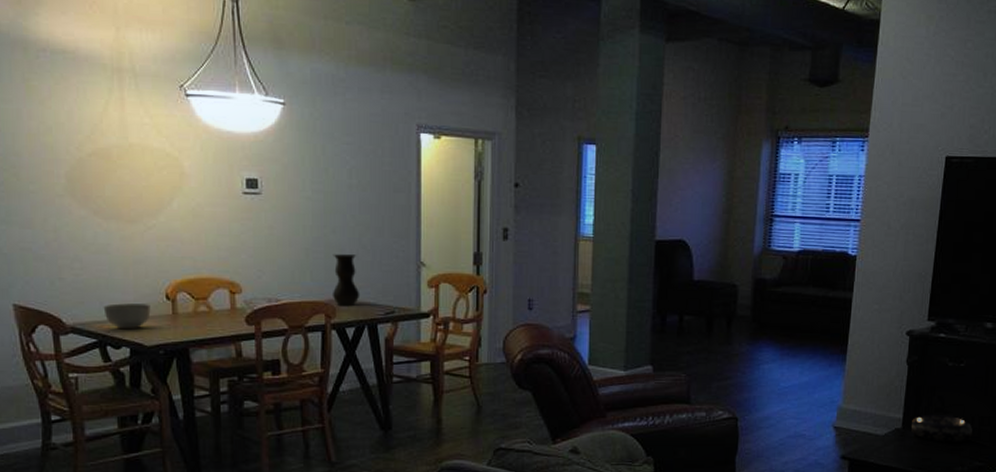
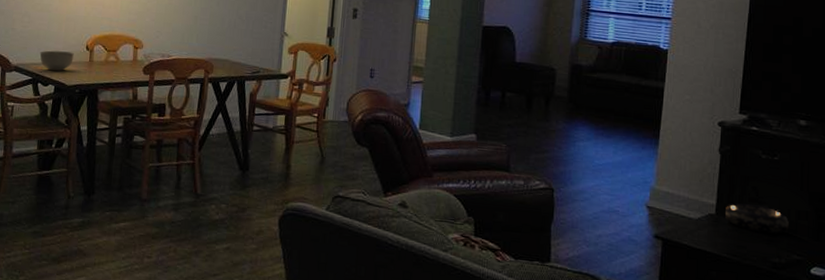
vase: present [332,254,360,307] -> none [211,22,234,65]

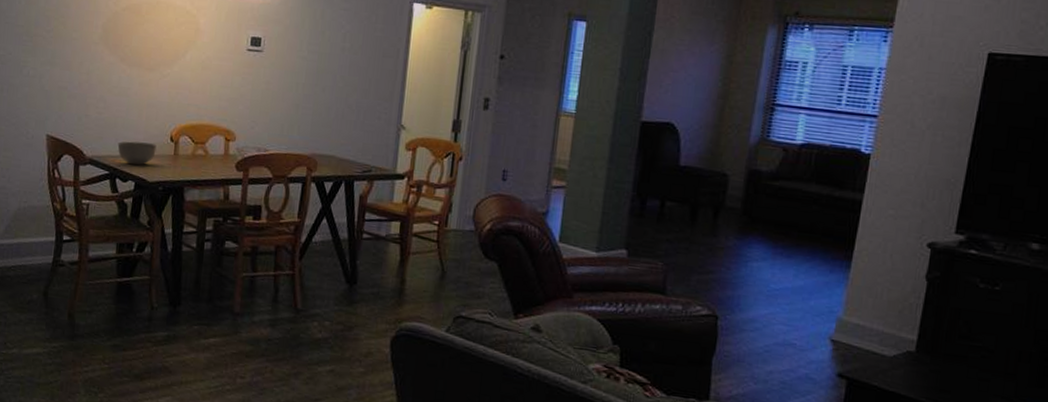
decorative bowl: present [724,203,789,234] -> none [926,339,1007,378]

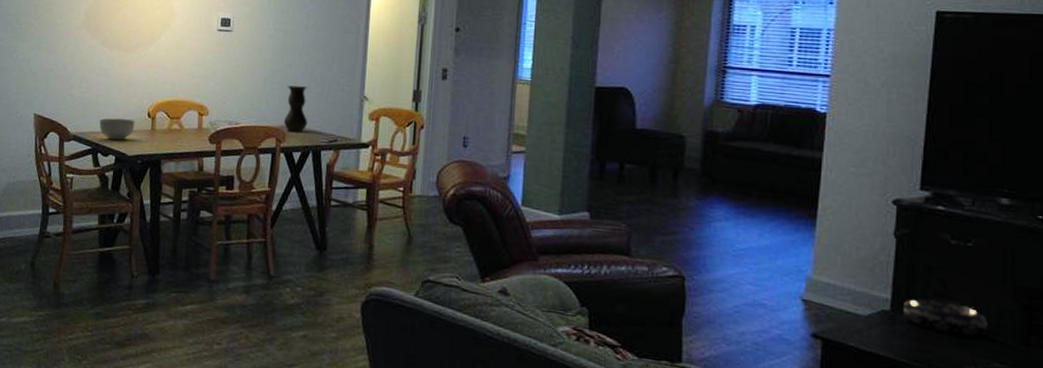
vase: none [315,111,342,163] -> present [283,85,308,134]
decorative bowl: none [926,339,1007,378] -> present [902,298,988,337]

